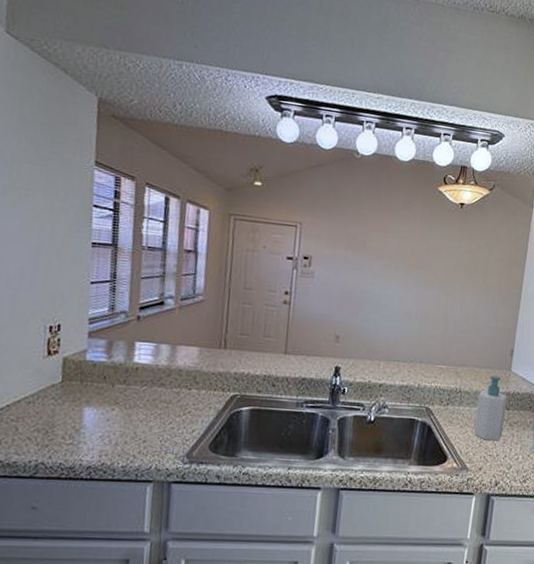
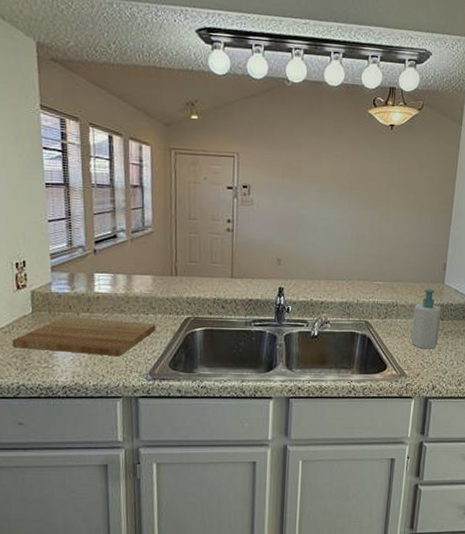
cutting board: none [34,388,199,434] -> present [12,317,156,356]

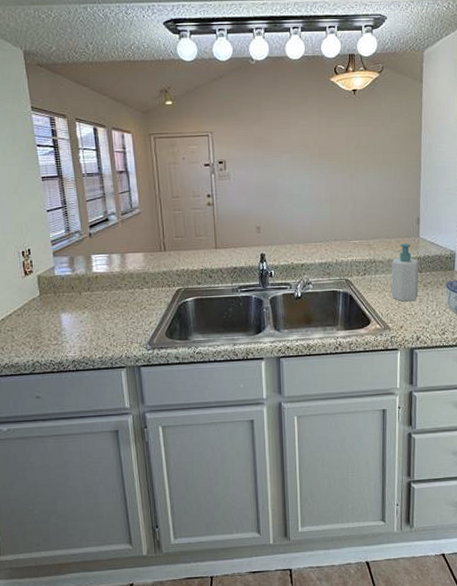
cutting board: present [12,317,156,356] -> none [24,296,151,330]

